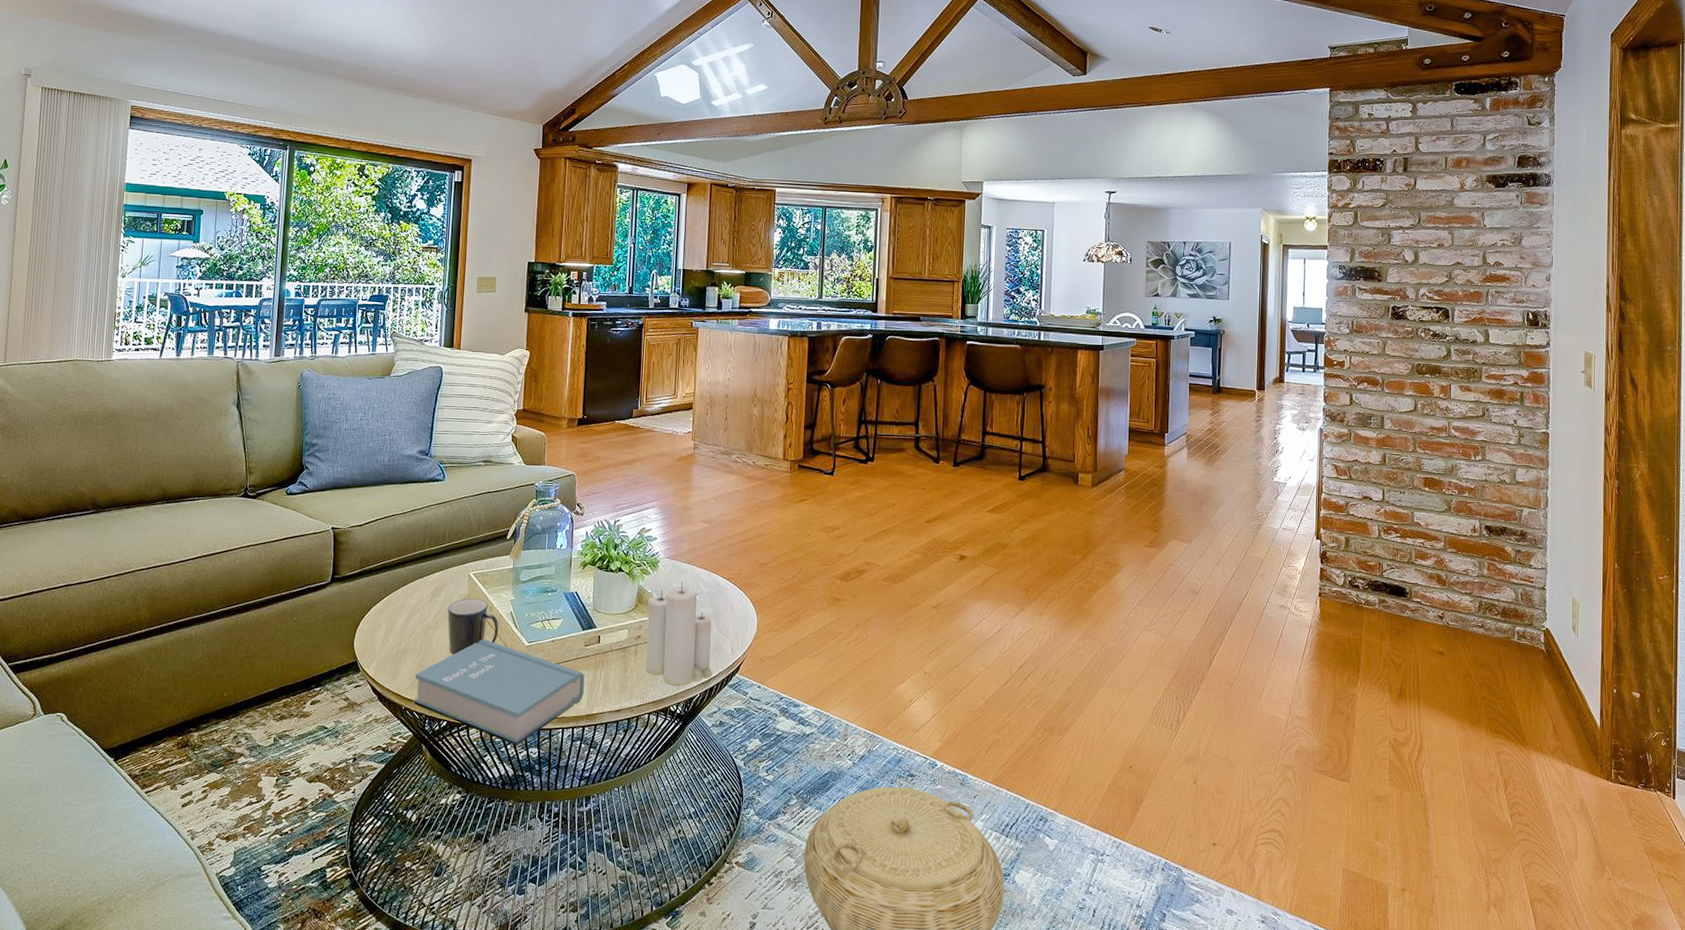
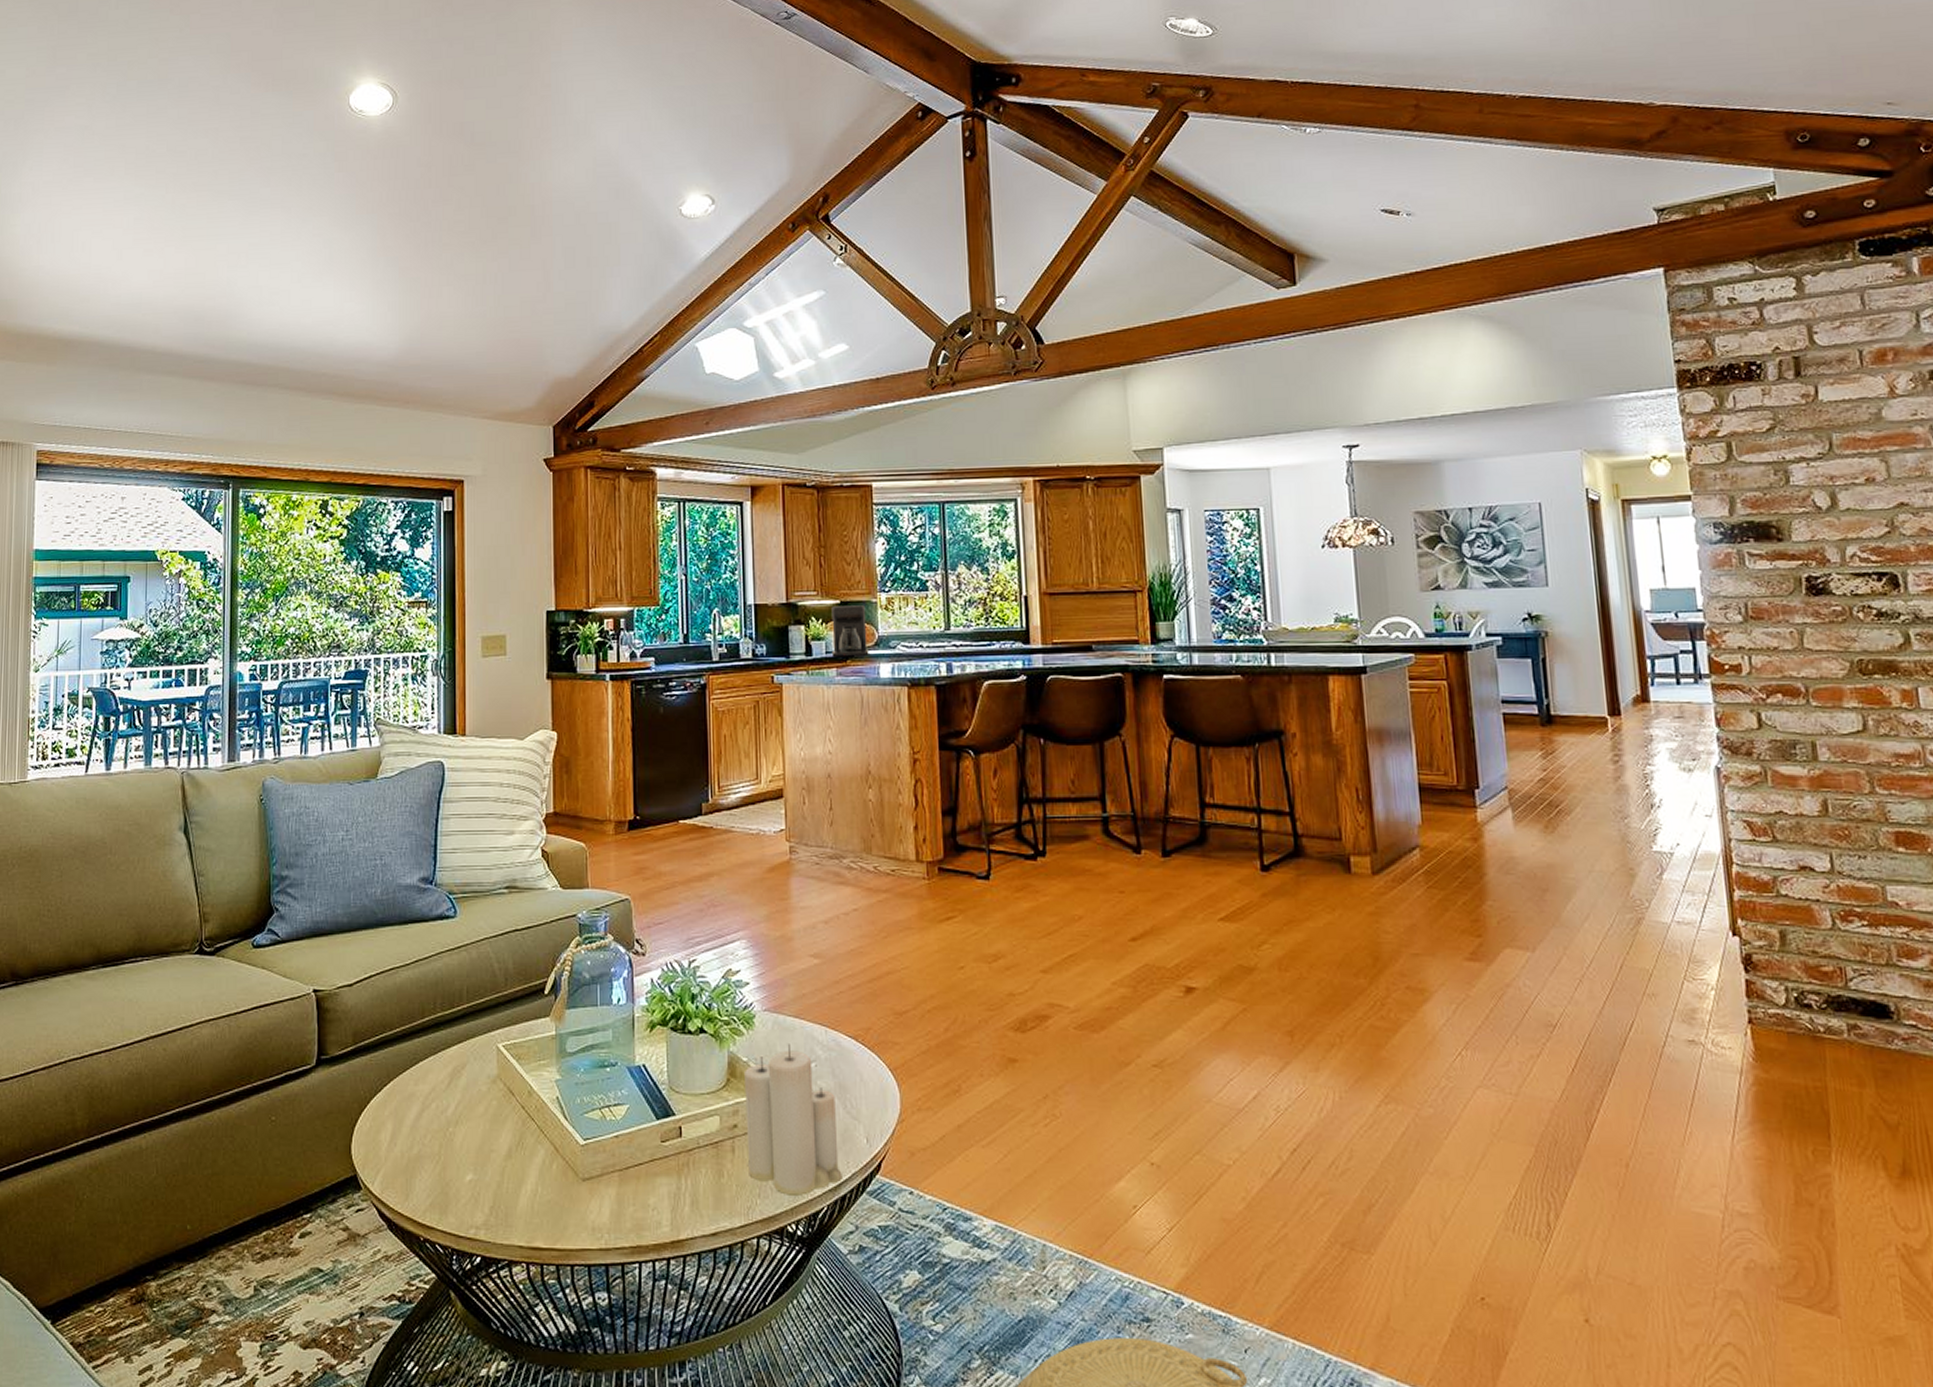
book: present [414,639,585,746] -> none [434,1137,665,1289]
mug: present [447,598,499,656] -> none [471,1080,543,1162]
coffee maker: none [736,275,764,313] -> present [831,605,869,658]

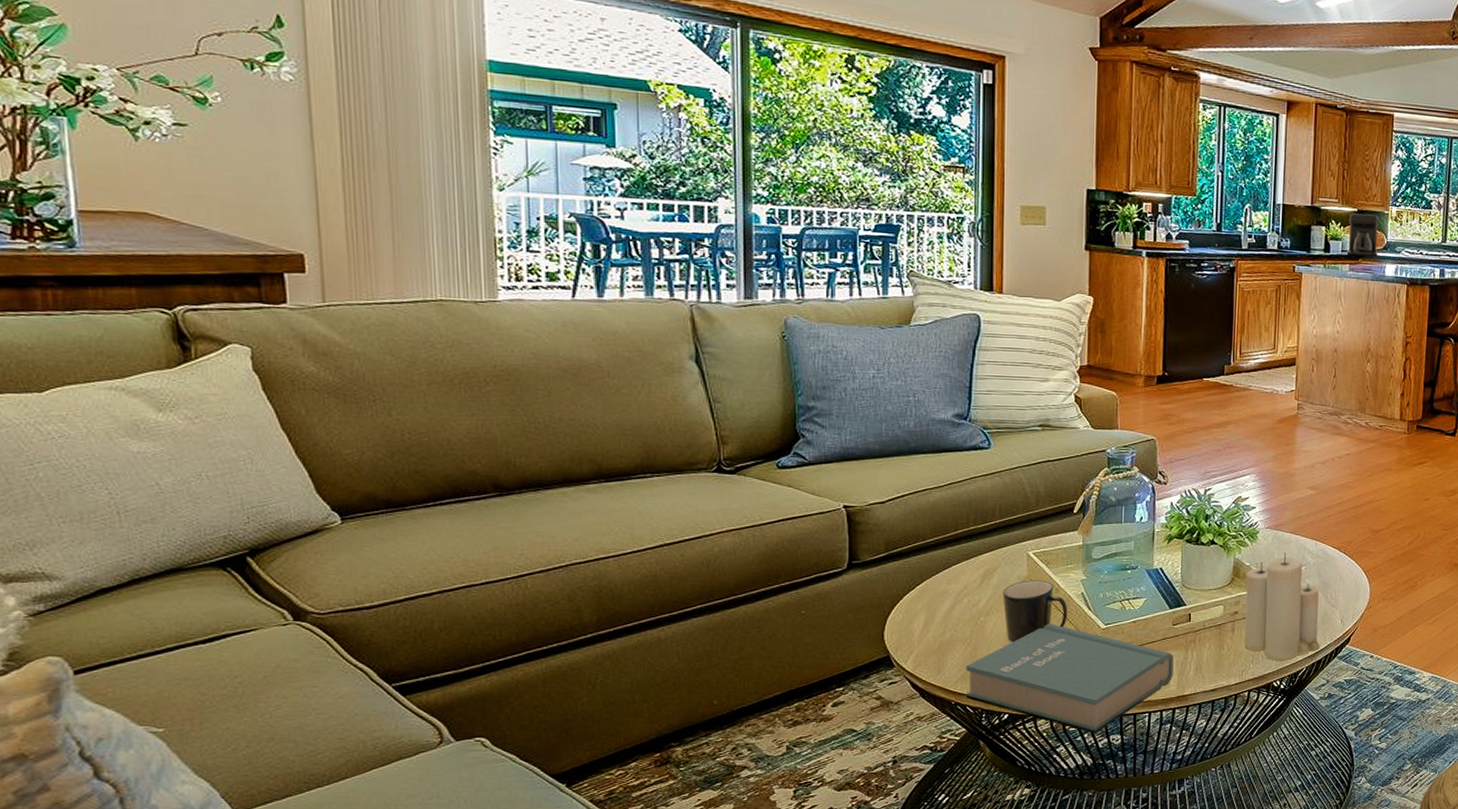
book: none [434,1137,665,1289] -> present [965,624,1174,734]
mug: none [471,1080,543,1162] -> present [1002,580,1068,643]

